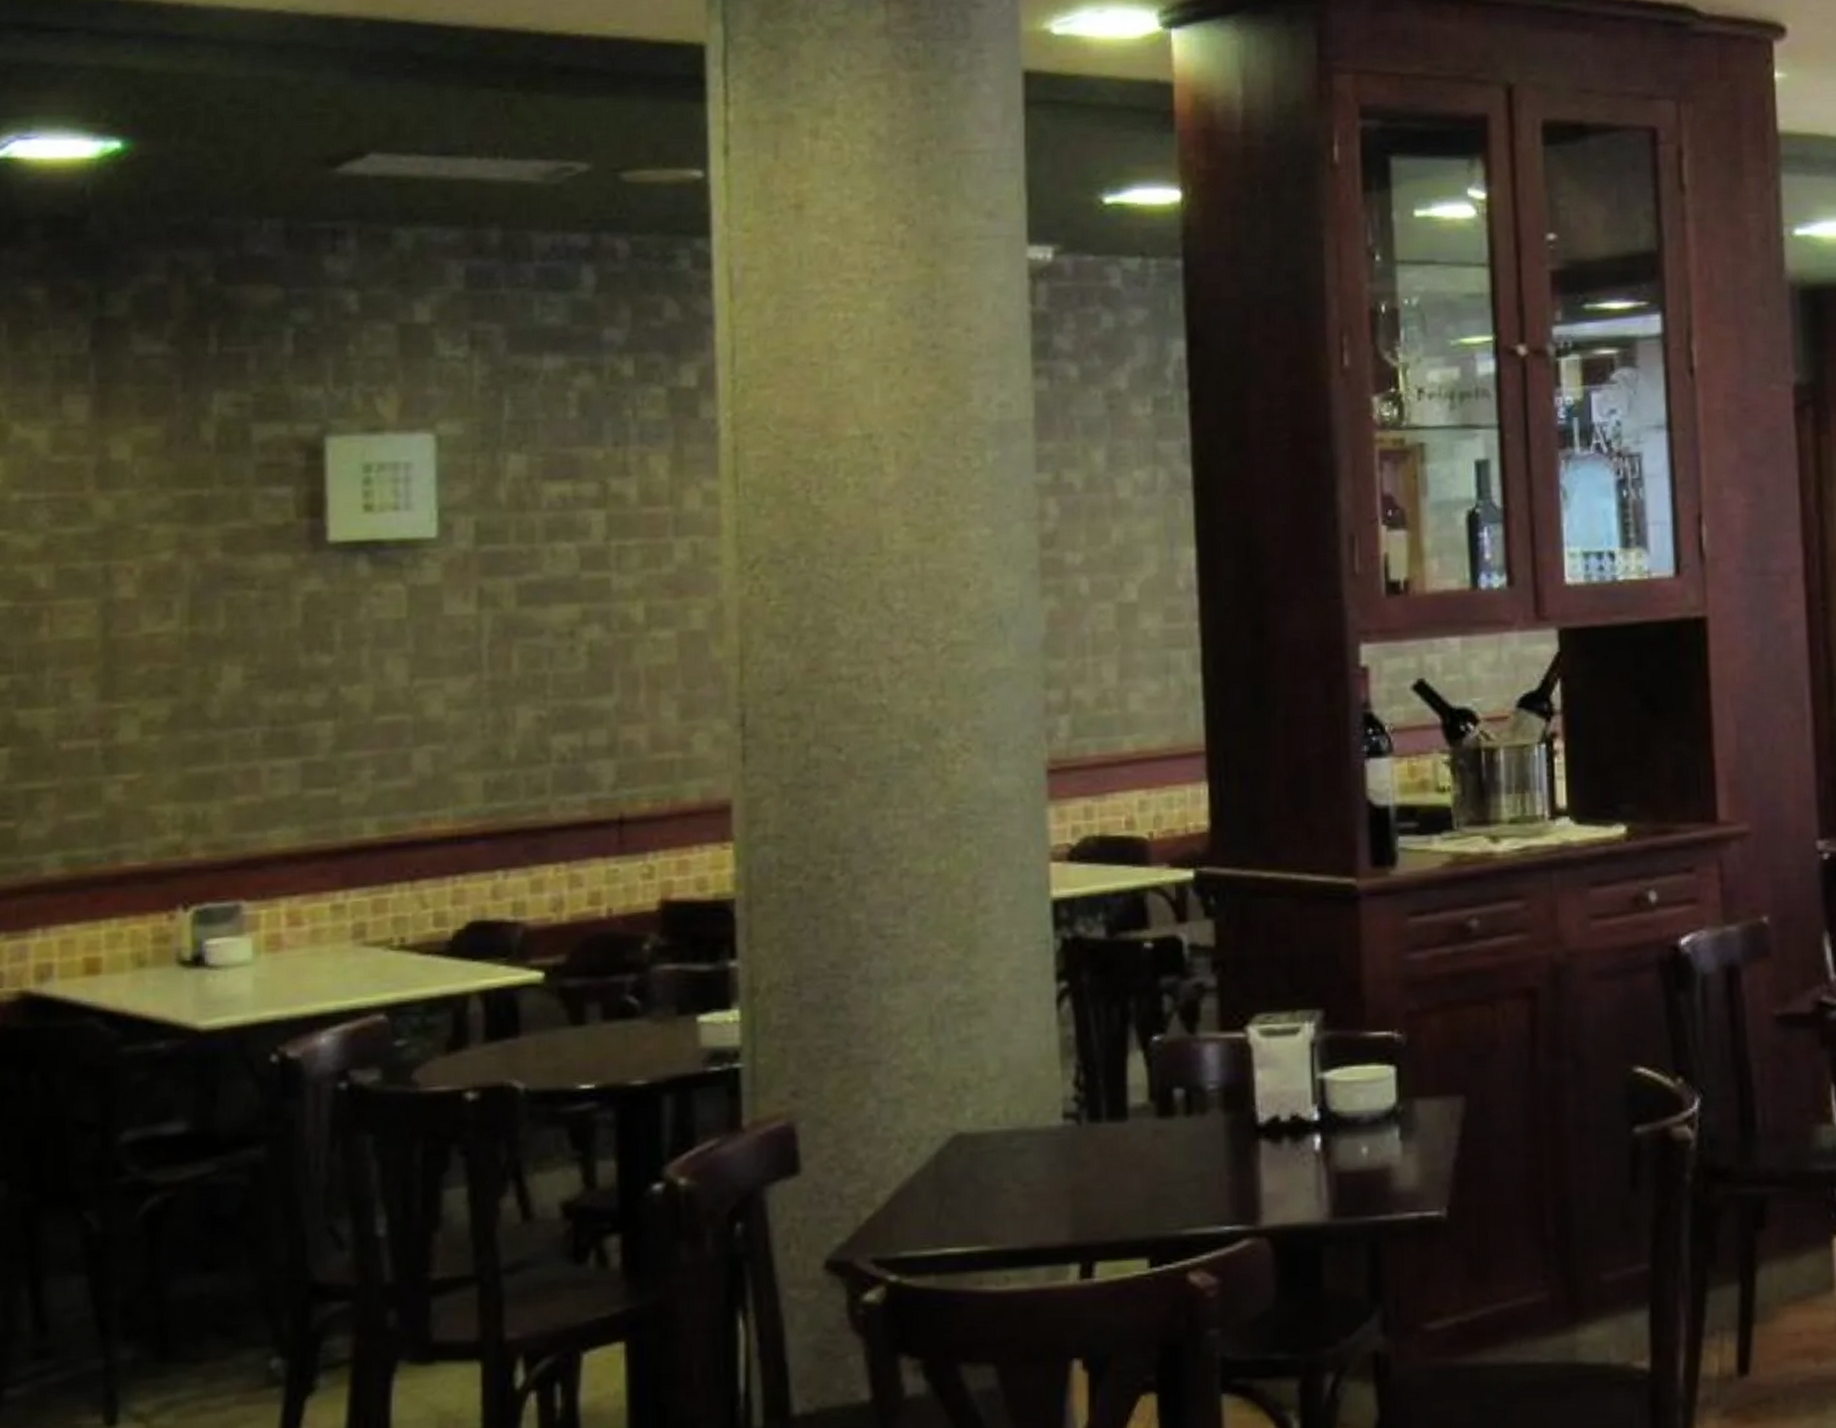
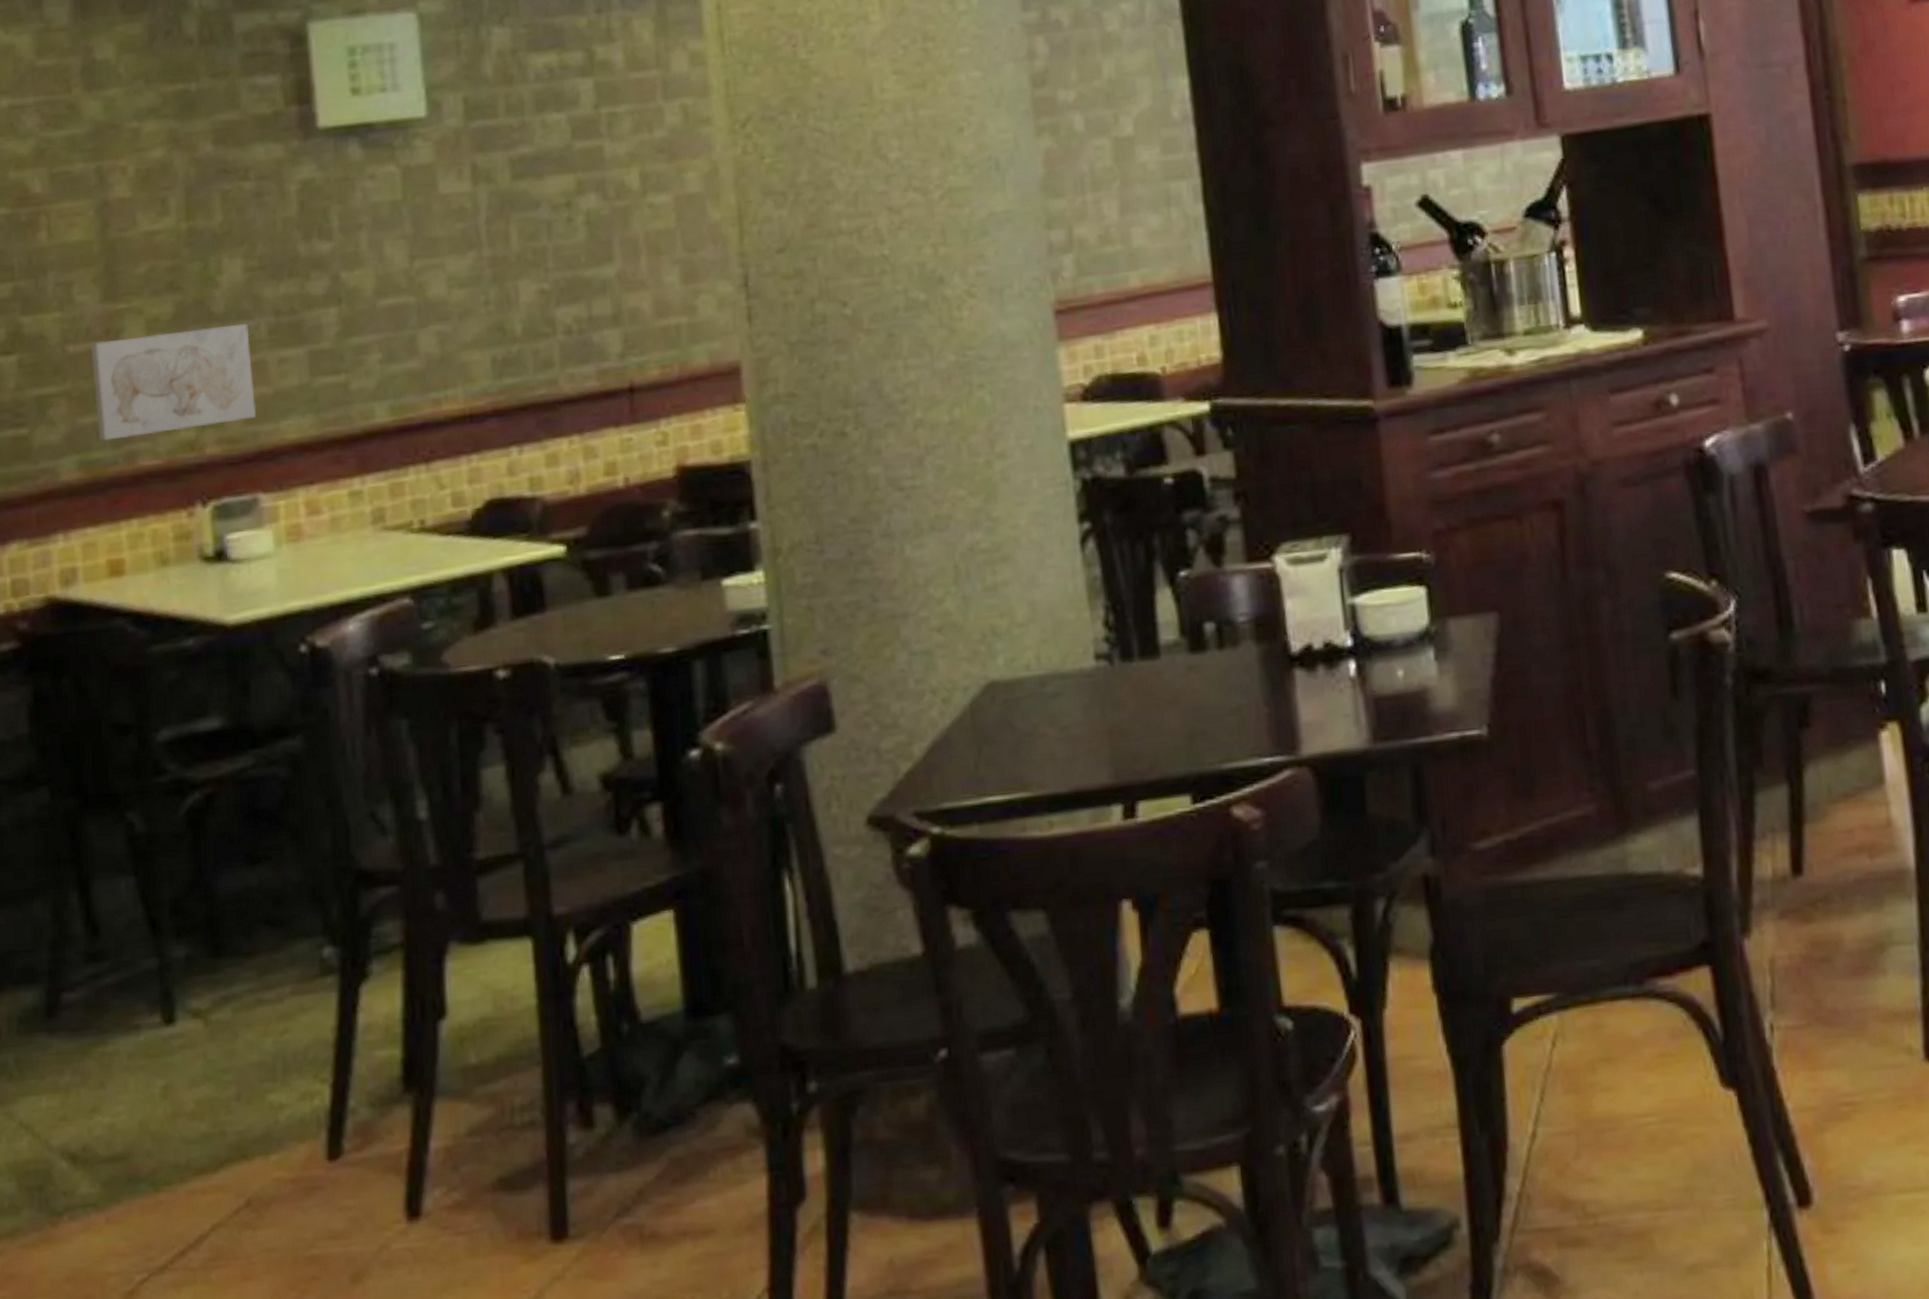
wall art: none [83,730,245,839] -> present [90,323,257,441]

